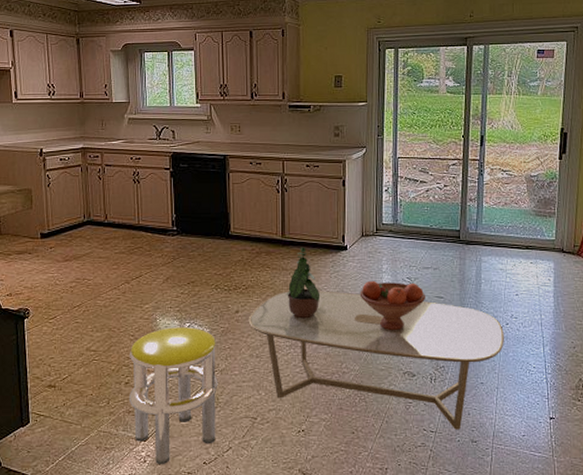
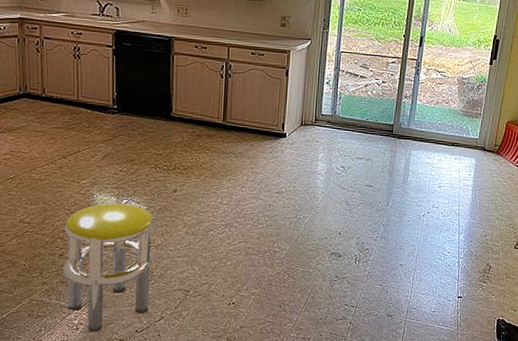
coffee table: present [248,291,504,430] -> none [186,173,425,305]
potted plant: present [285,247,321,319] -> none [224,132,258,201]
fruit bowl: present [359,280,426,331] -> none [295,167,357,215]

